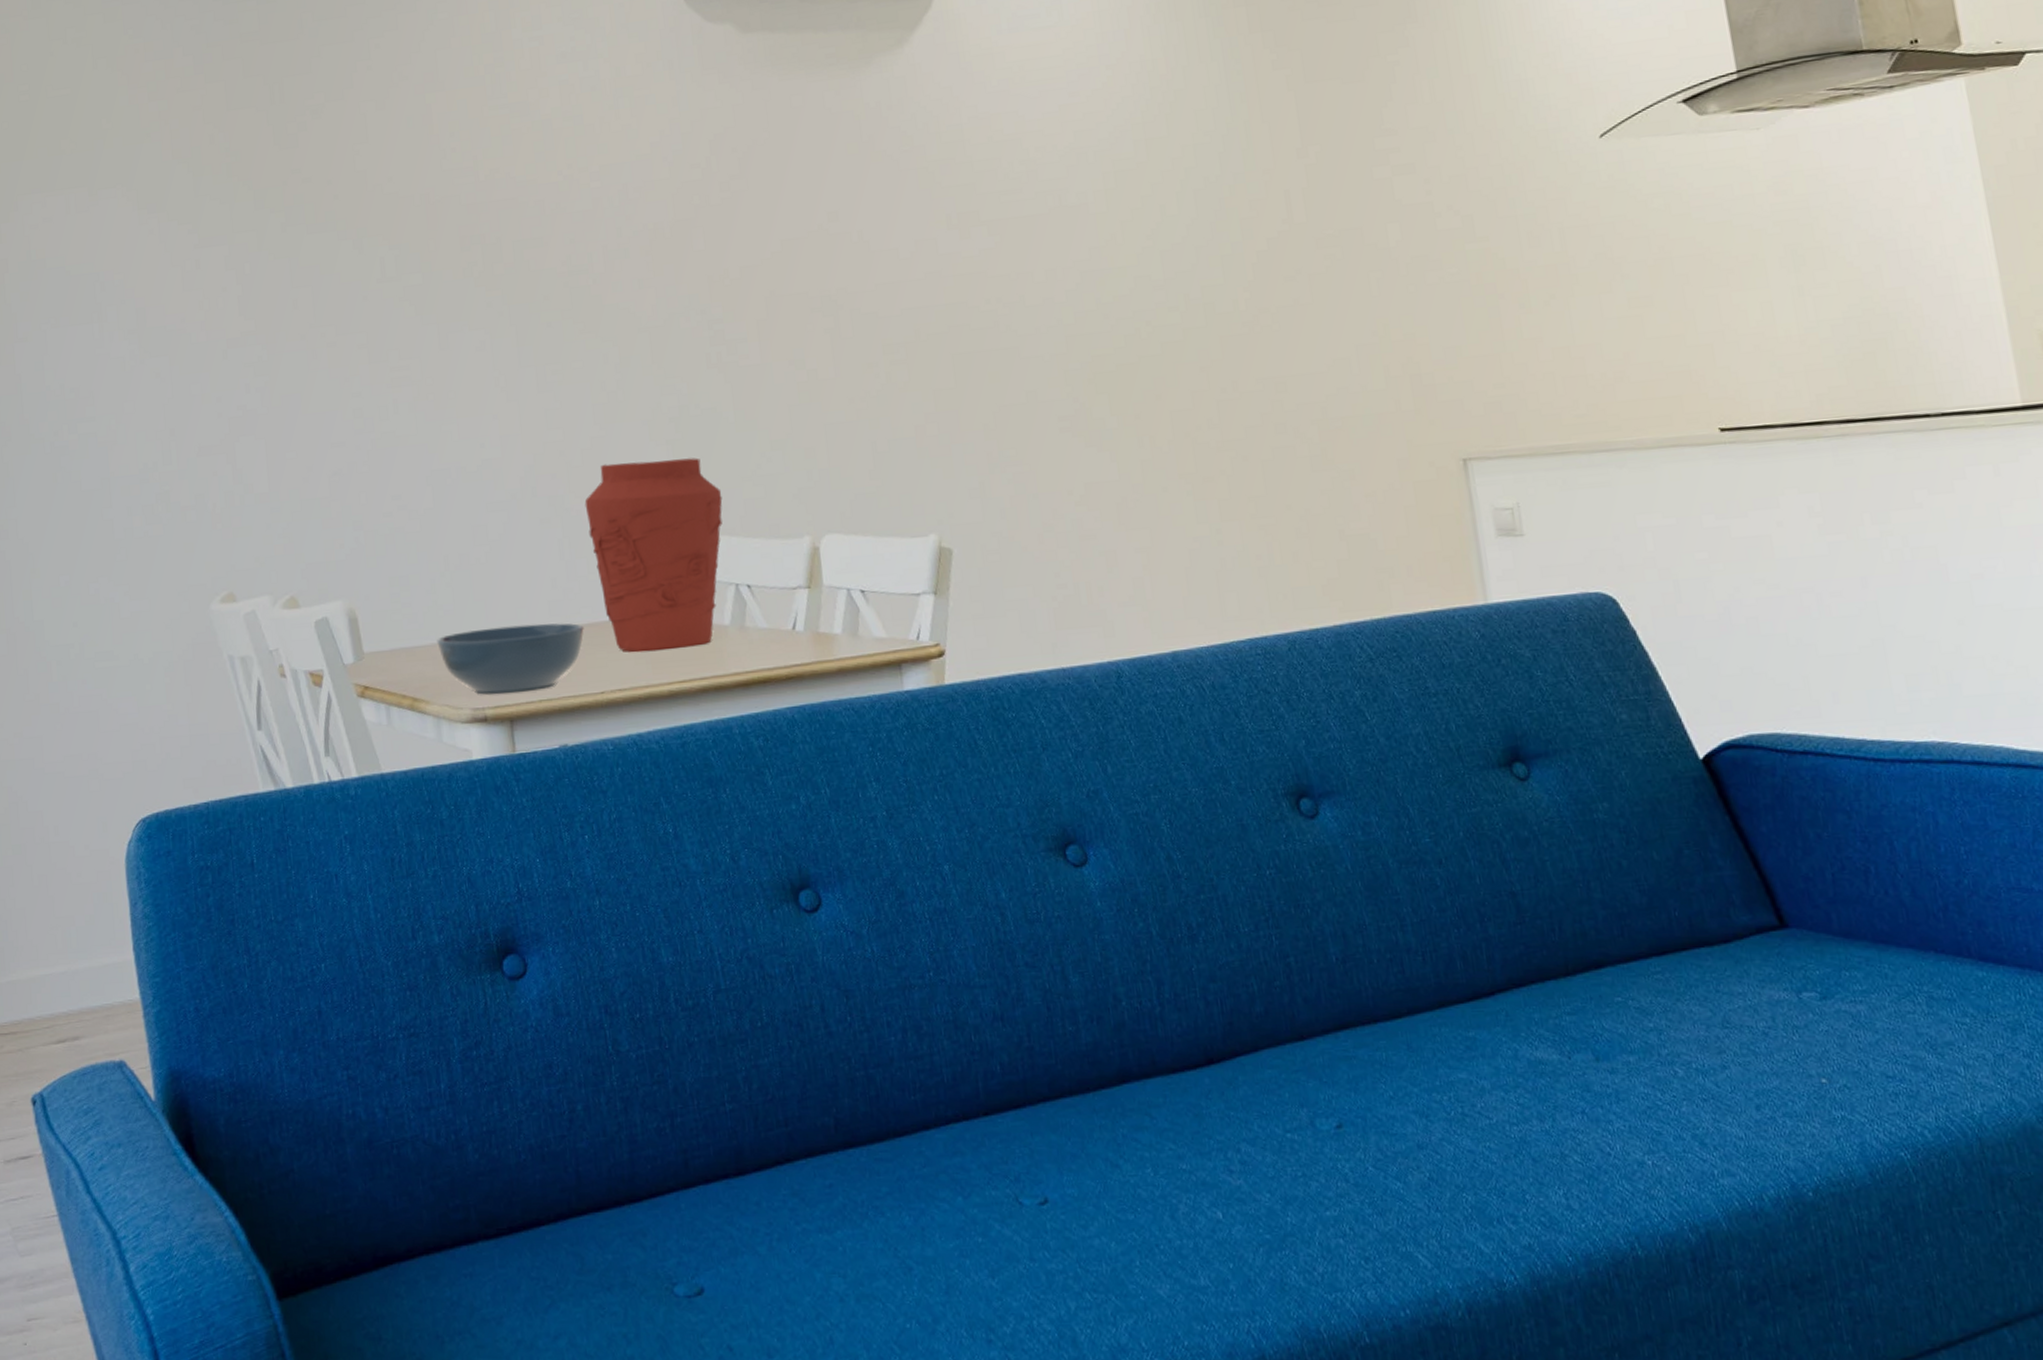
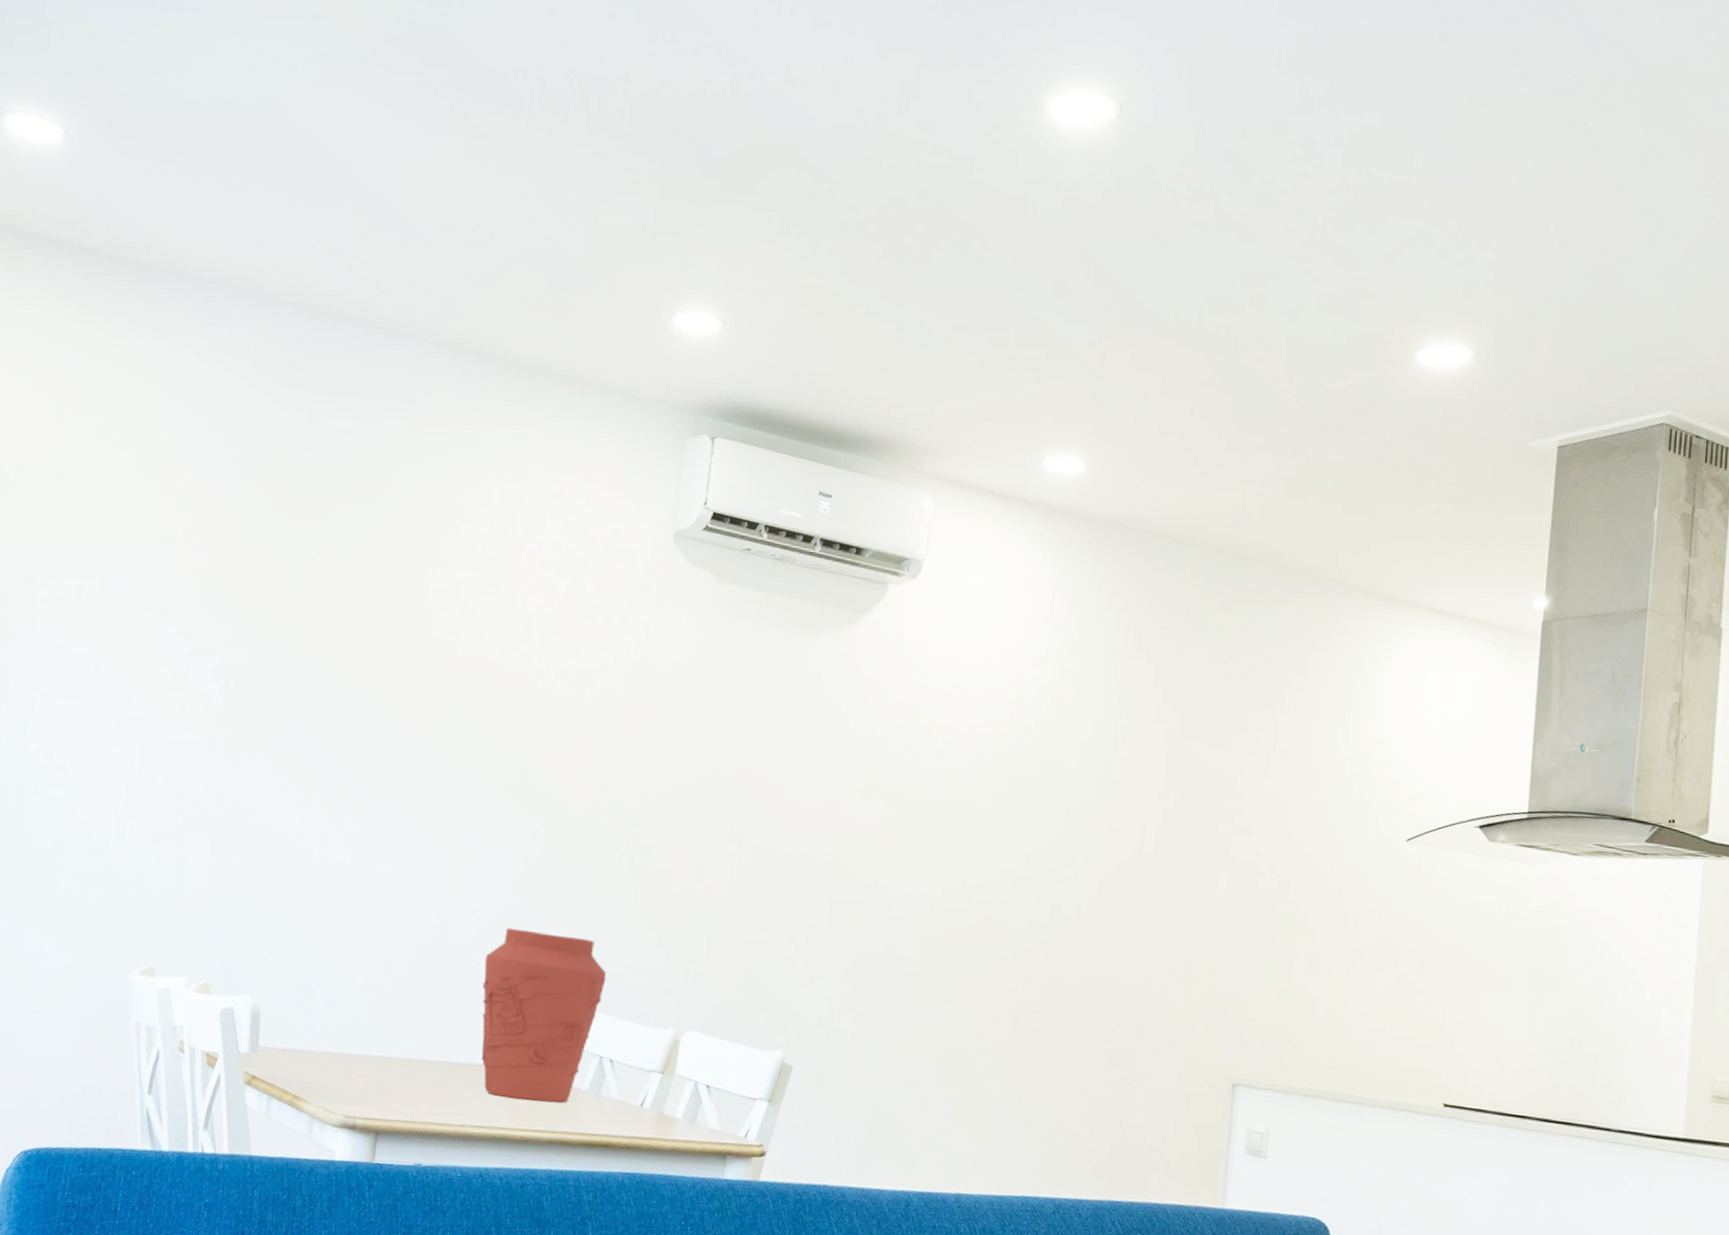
bowl: present [437,623,584,695] -> none [326,1046,460,1112]

